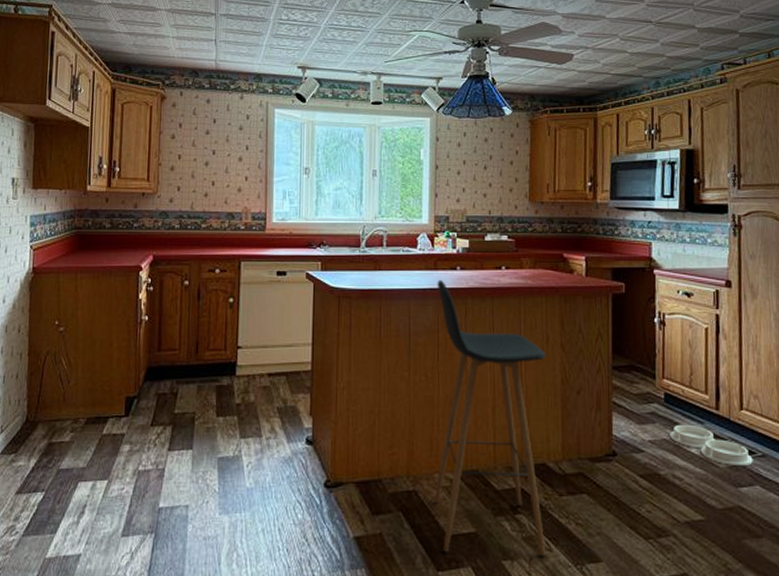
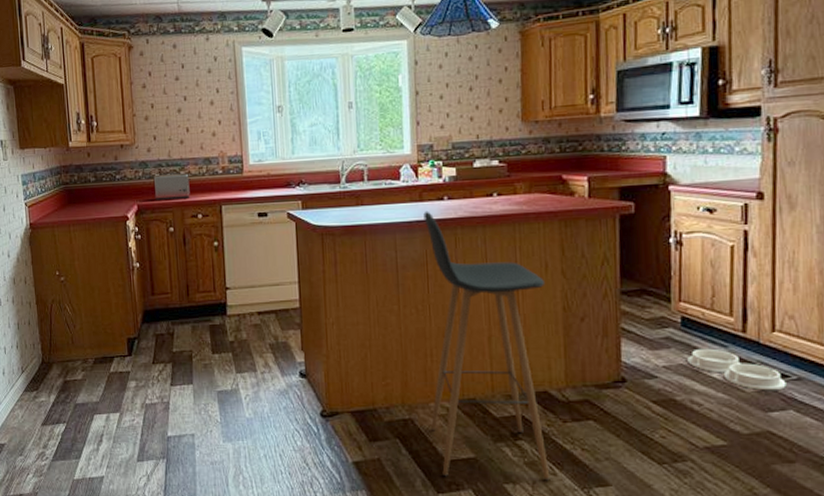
toaster: none [172,225,211,253] -> present [153,172,191,201]

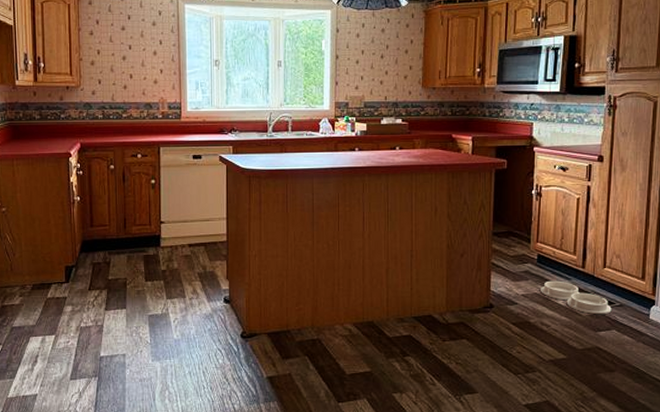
toaster: present [153,172,191,201] -> none [97,115,132,141]
bar stool: present [423,211,550,481] -> none [335,159,435,390]

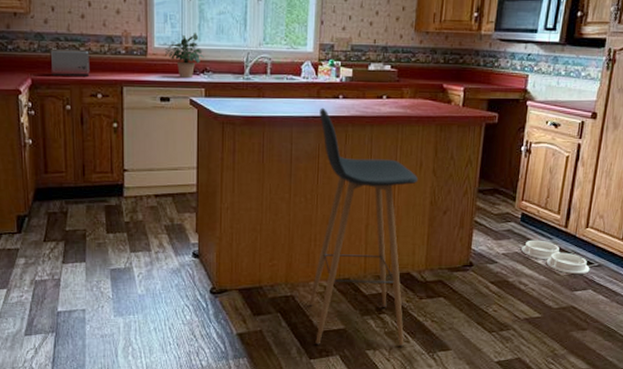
toaster: none [97,115,132,141] -> present [50,48,91,78]
potted plant: none [196,97,232,137] -> present [164,33,204,78]
bar stool: none [335,159,435,390] -> present [309,107,419,347]

